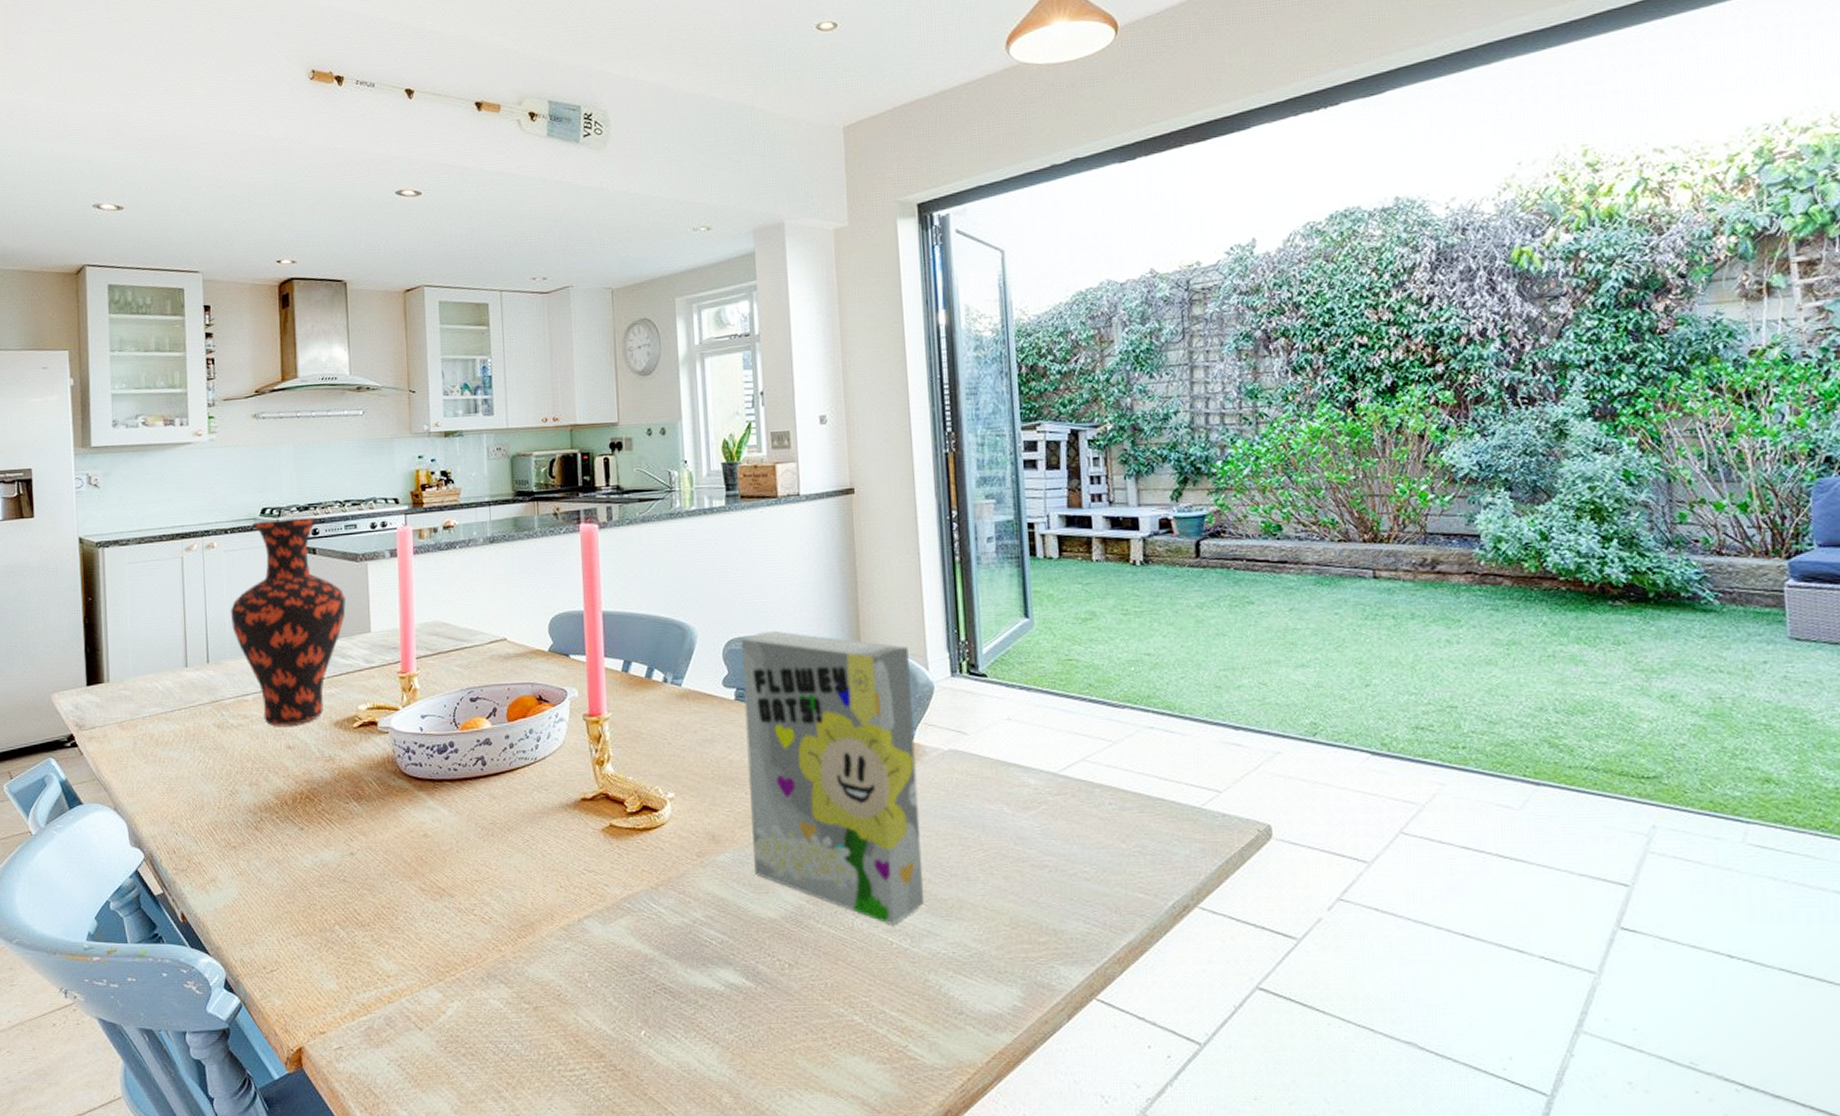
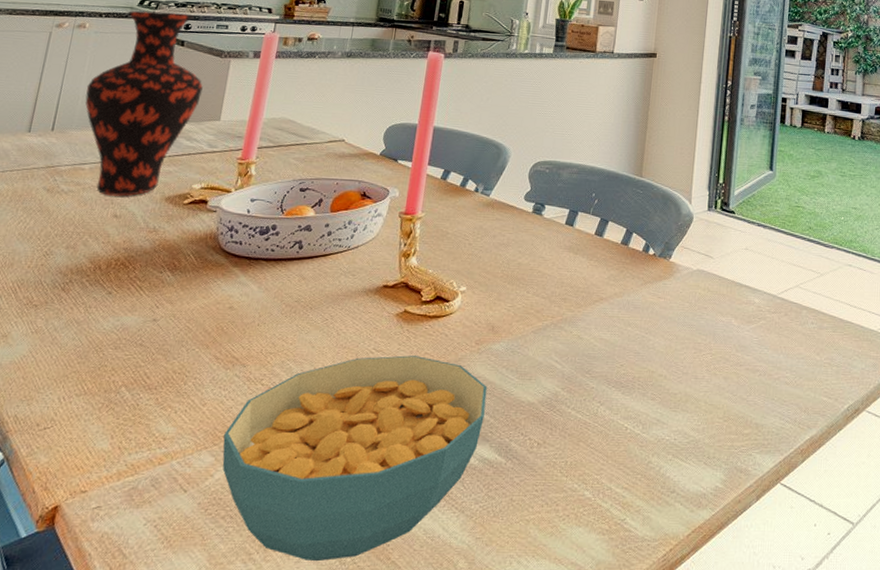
cereal bowl: none [447,874,722,1099] -> present [222,355,488,562]
cereal box: present [741,630,925,926] -> none [523,158,678,414]

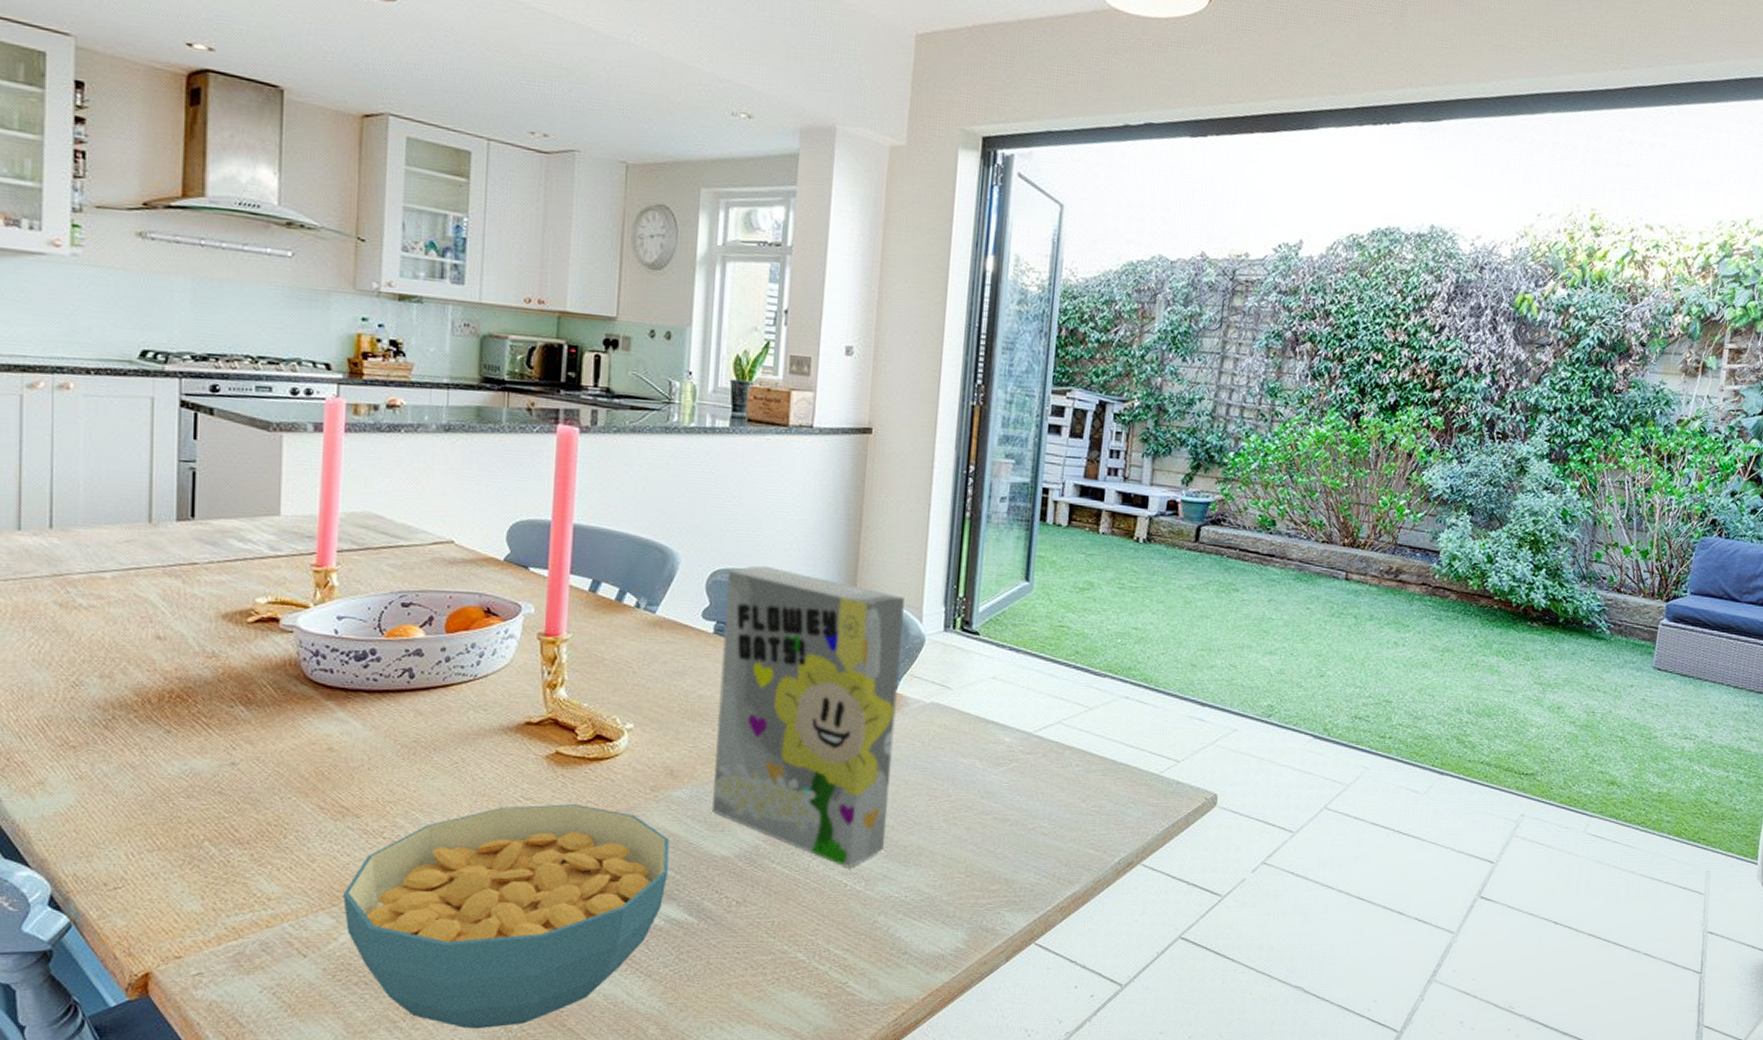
vase: present [85,10,203,197] -> none [87,365,249,613]
cereal box: none [523,158,678,414] -> present [712,565,905,869]

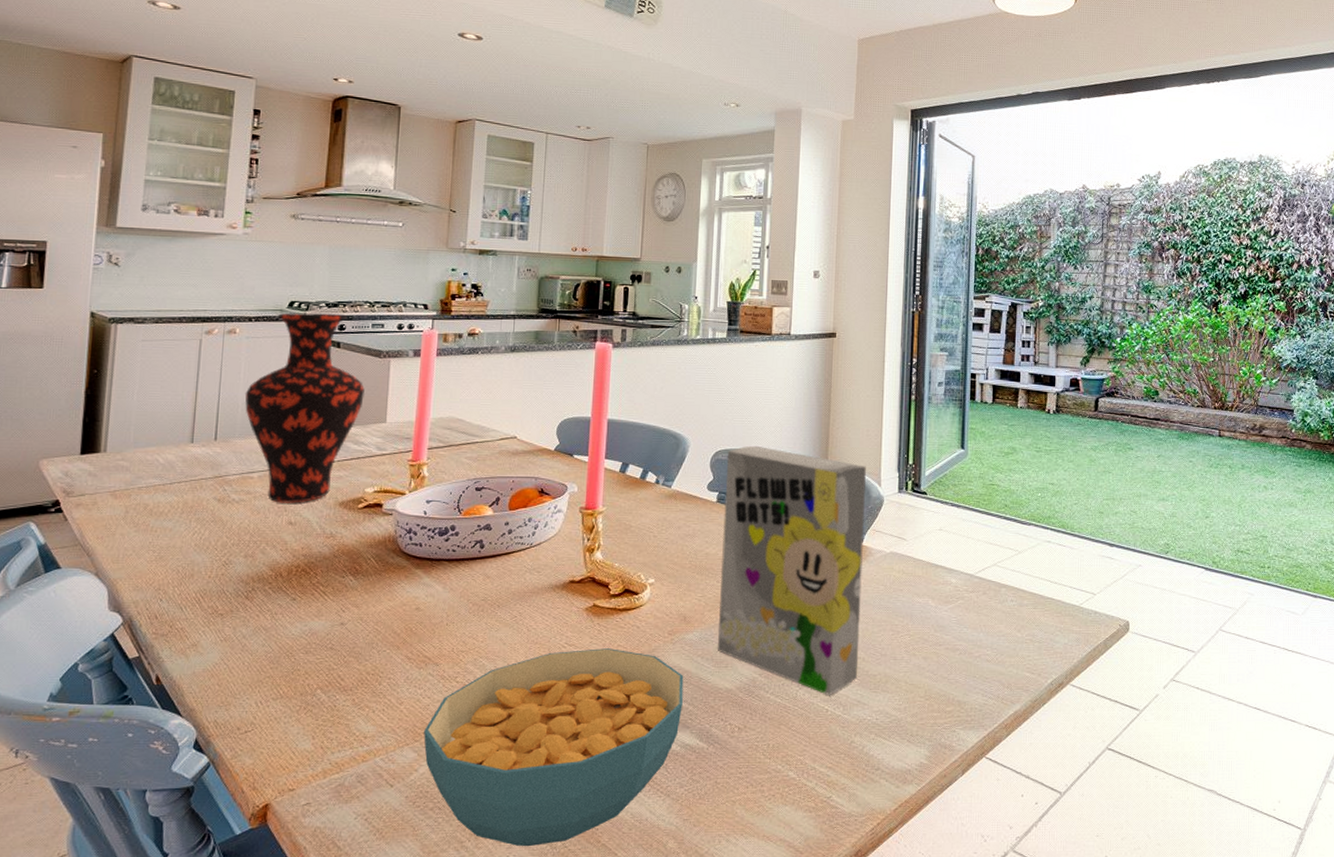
vase: none [87,365,249,613] -> present [245,312,365,503]

